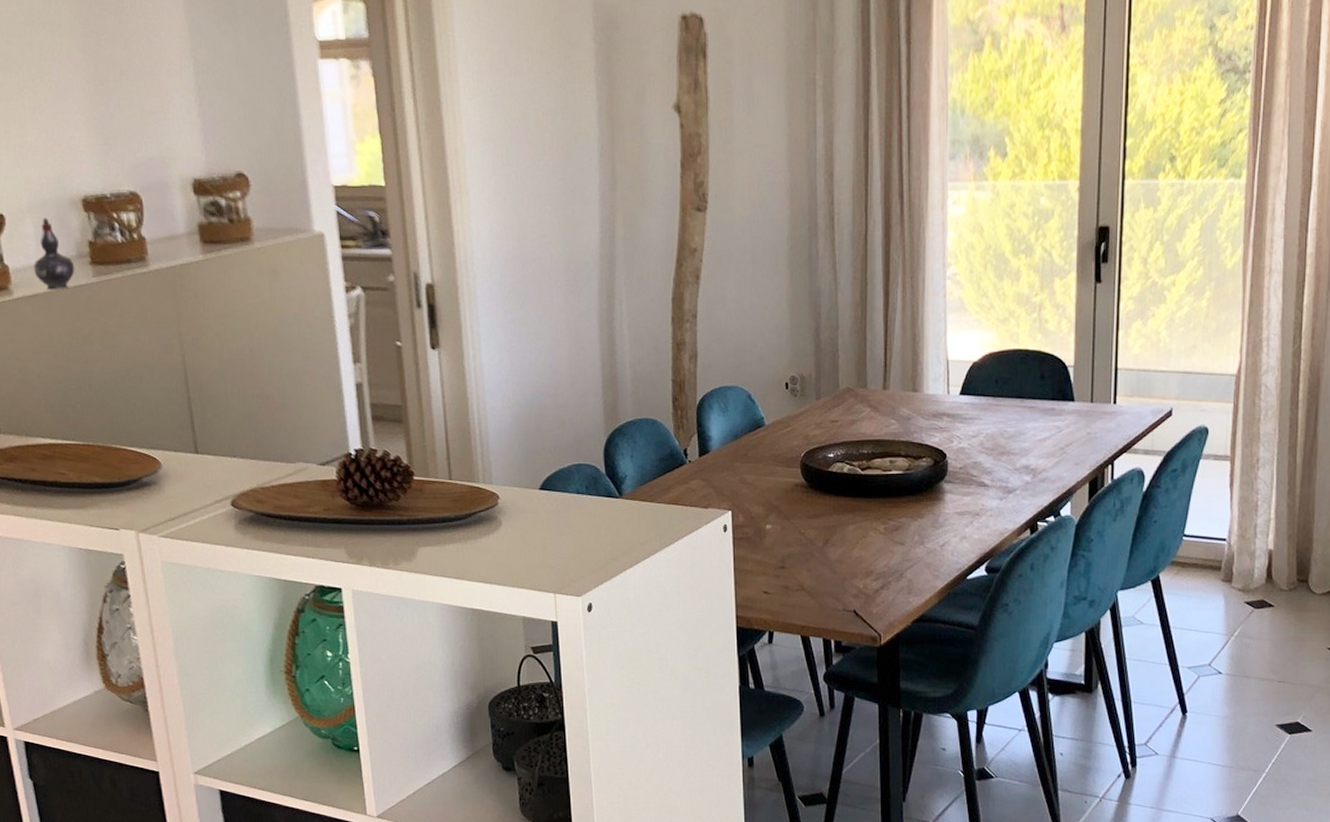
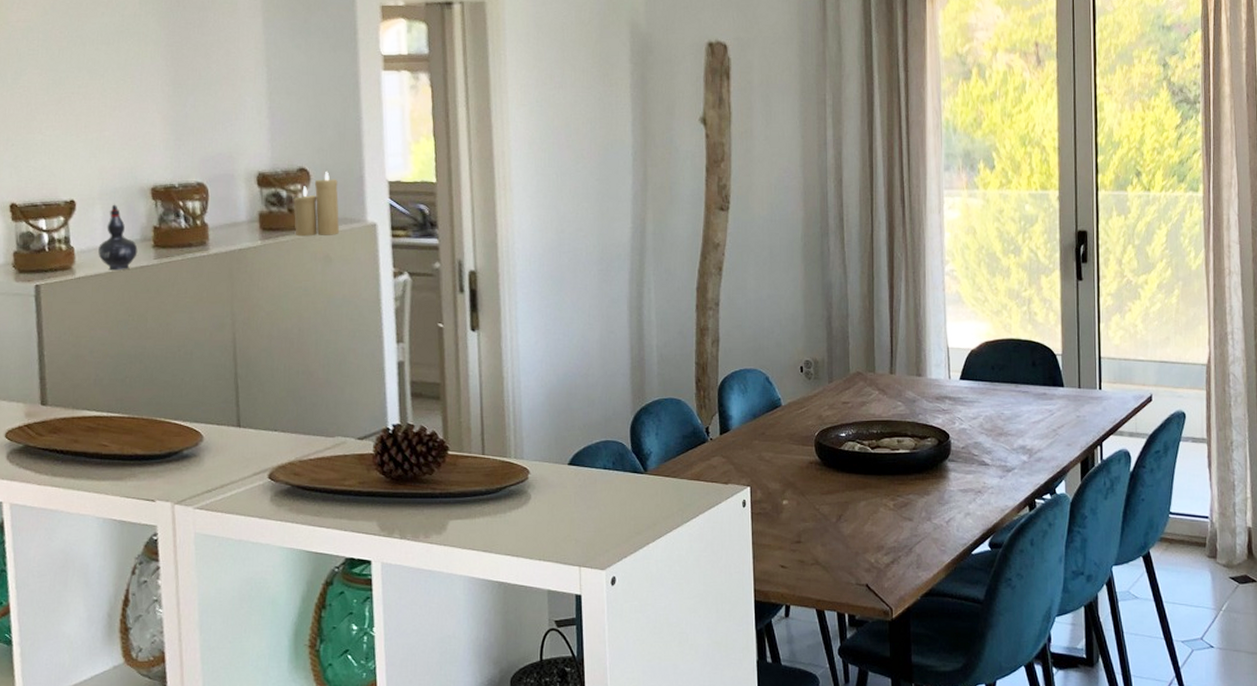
candle: none [233,175,285,250] -> present [293,171,340,237]

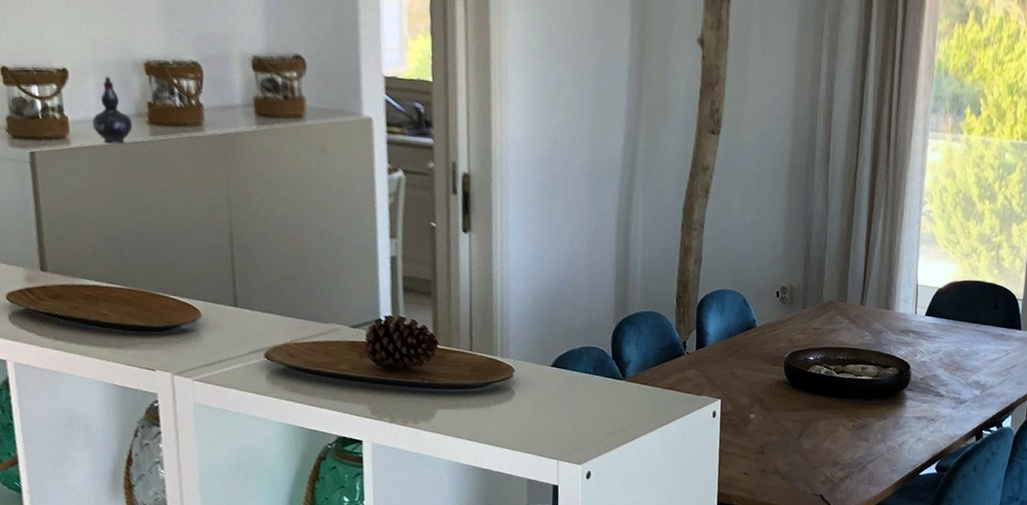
candle: present [293,171,340,237] -> none [289,60,335,127]

